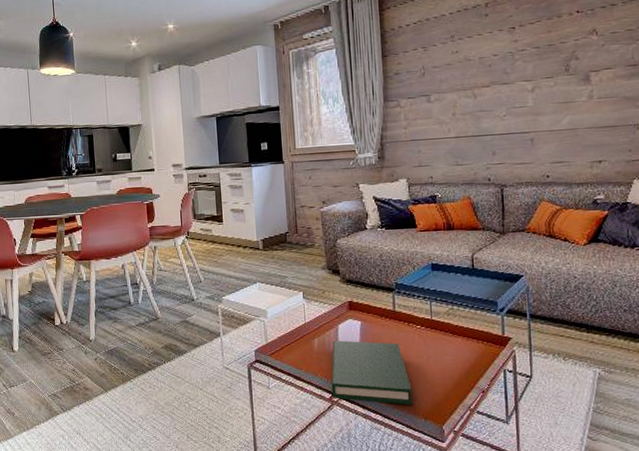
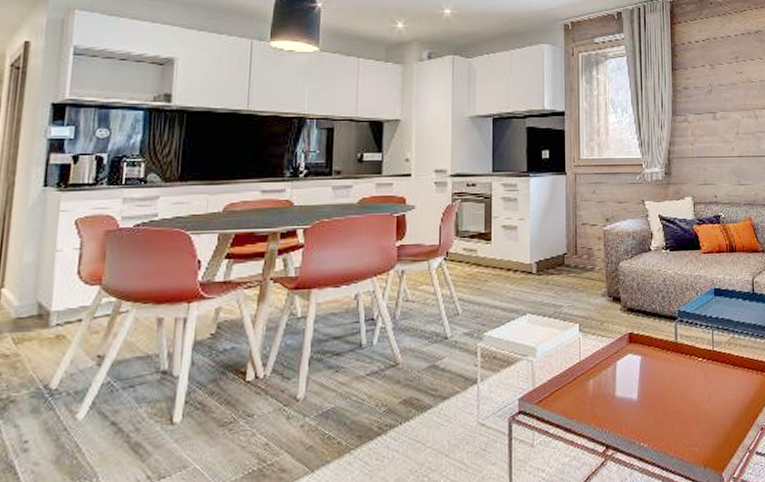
hardback book: present [331,340,413,405] -> none [605,379,693,453]

